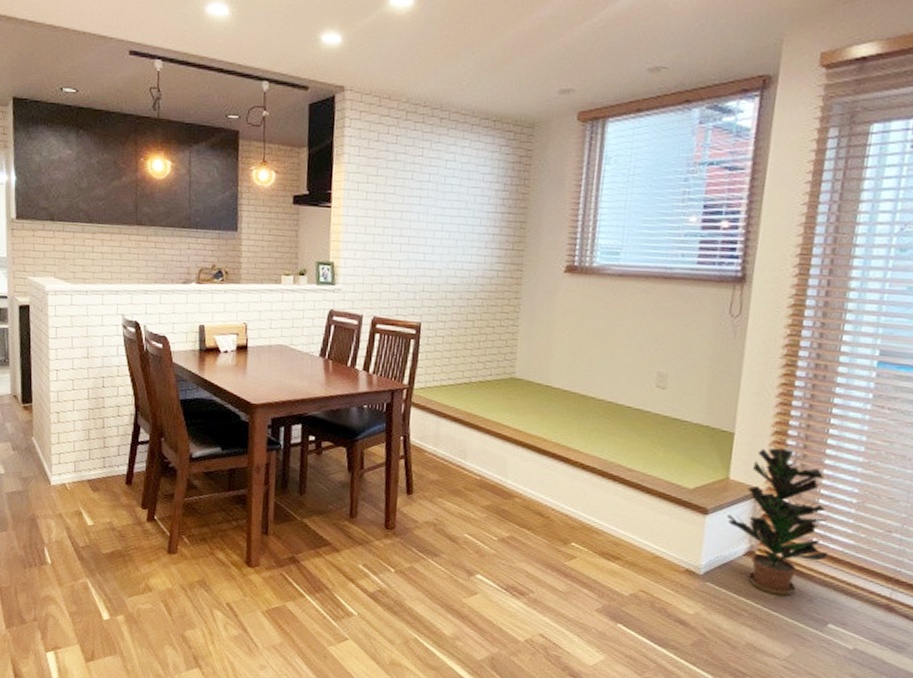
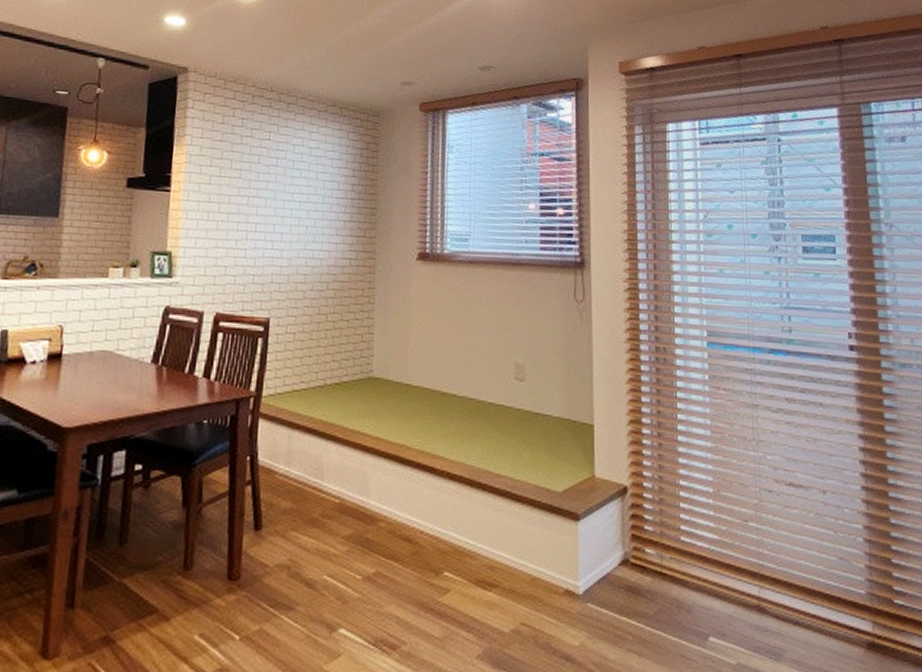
potted plant: present [727,448,829,596] -> none [599,438,697,609]

